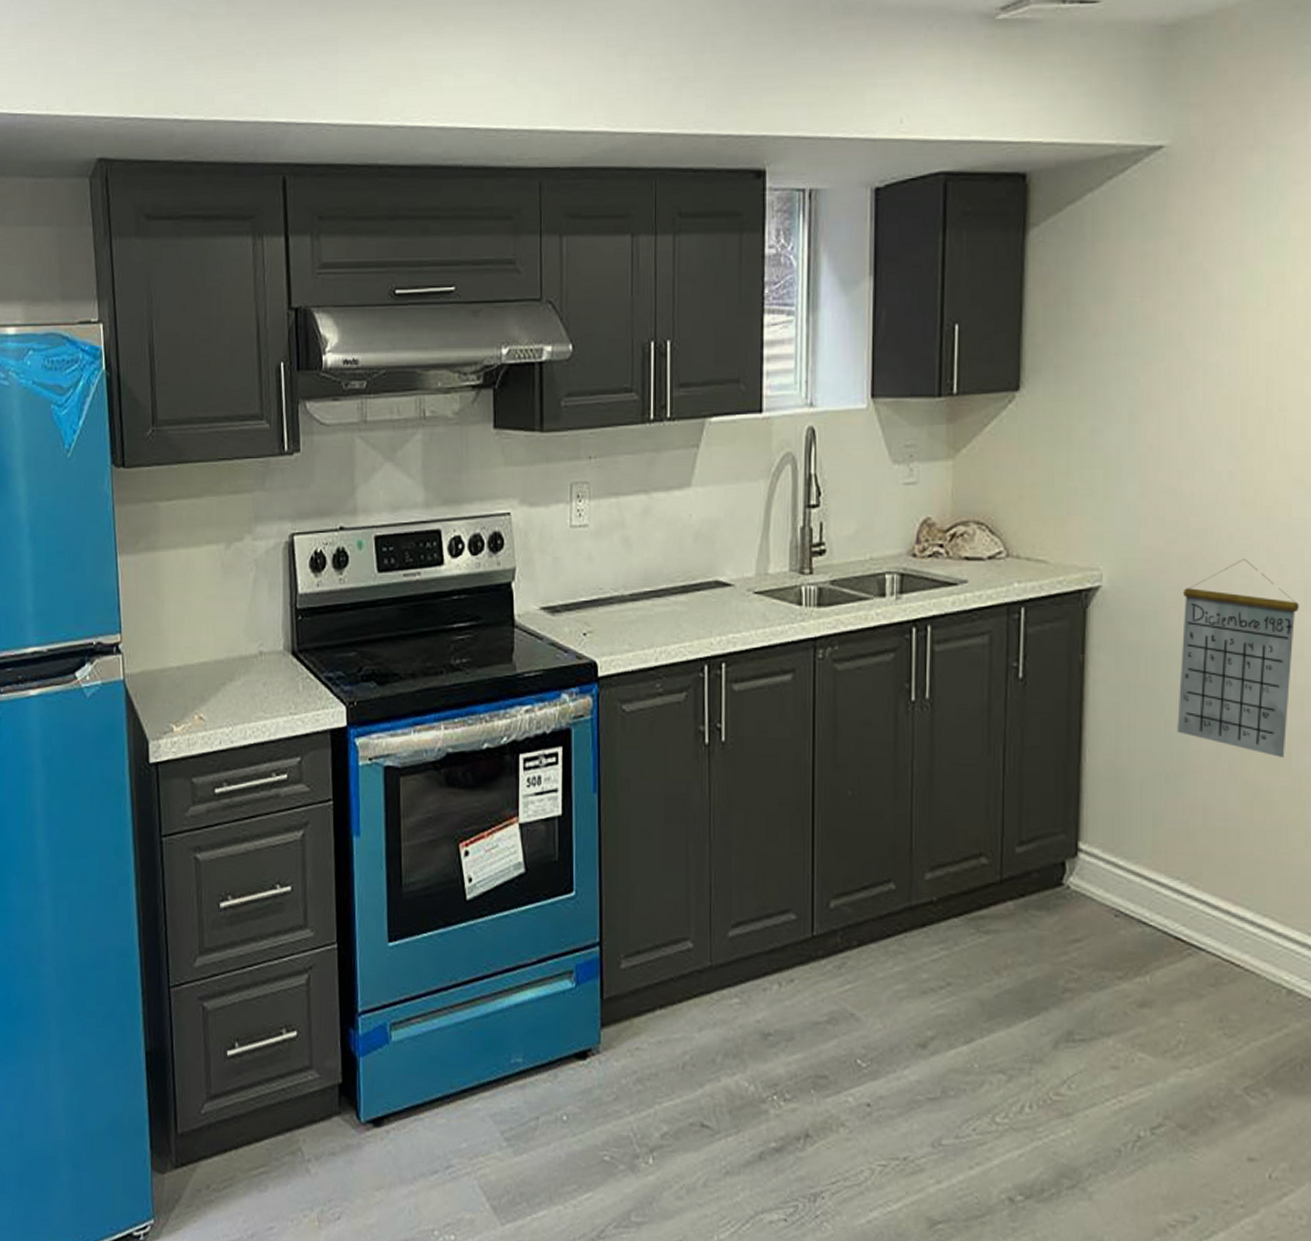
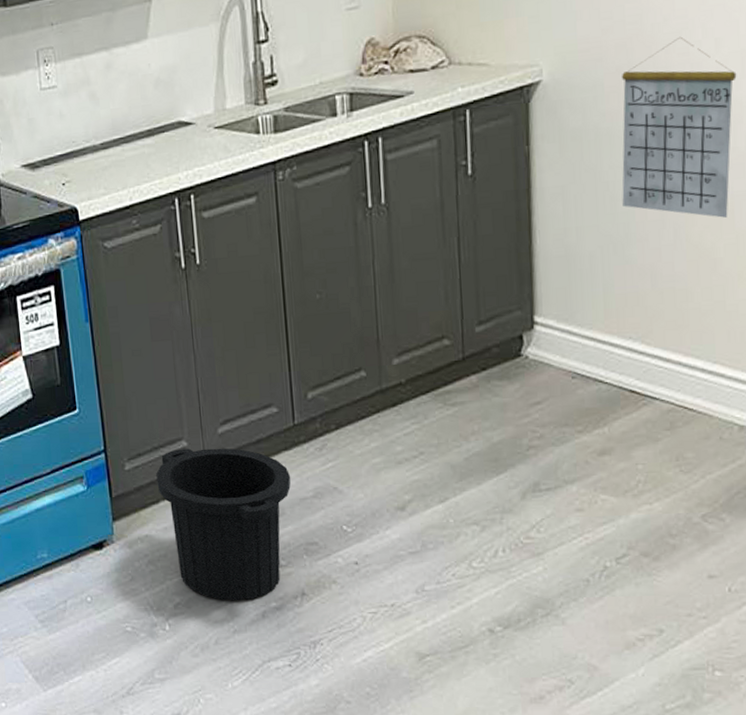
trash can: none [655,950,805,1137] -> present [156,448,291,601]

